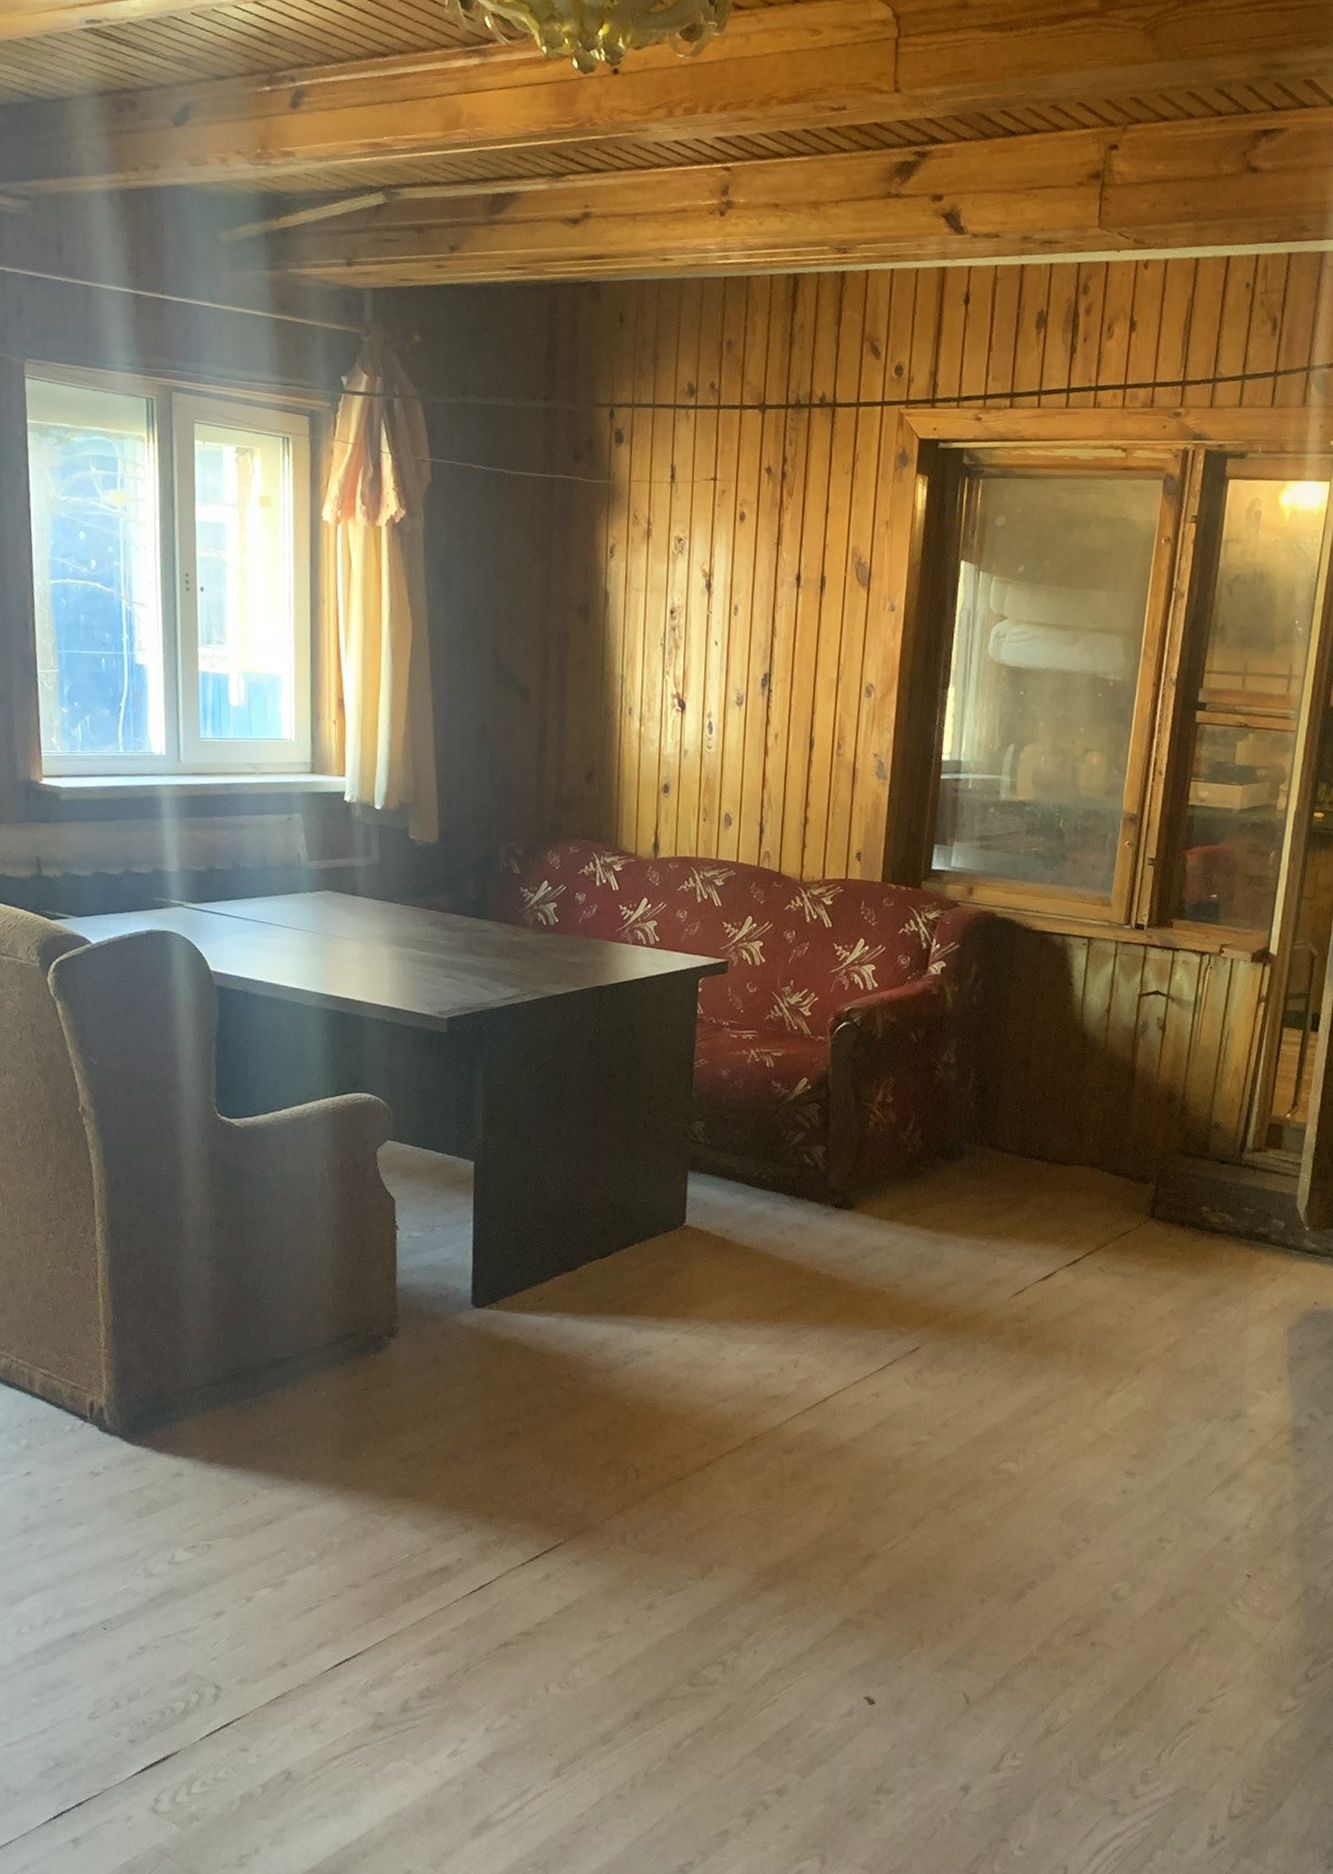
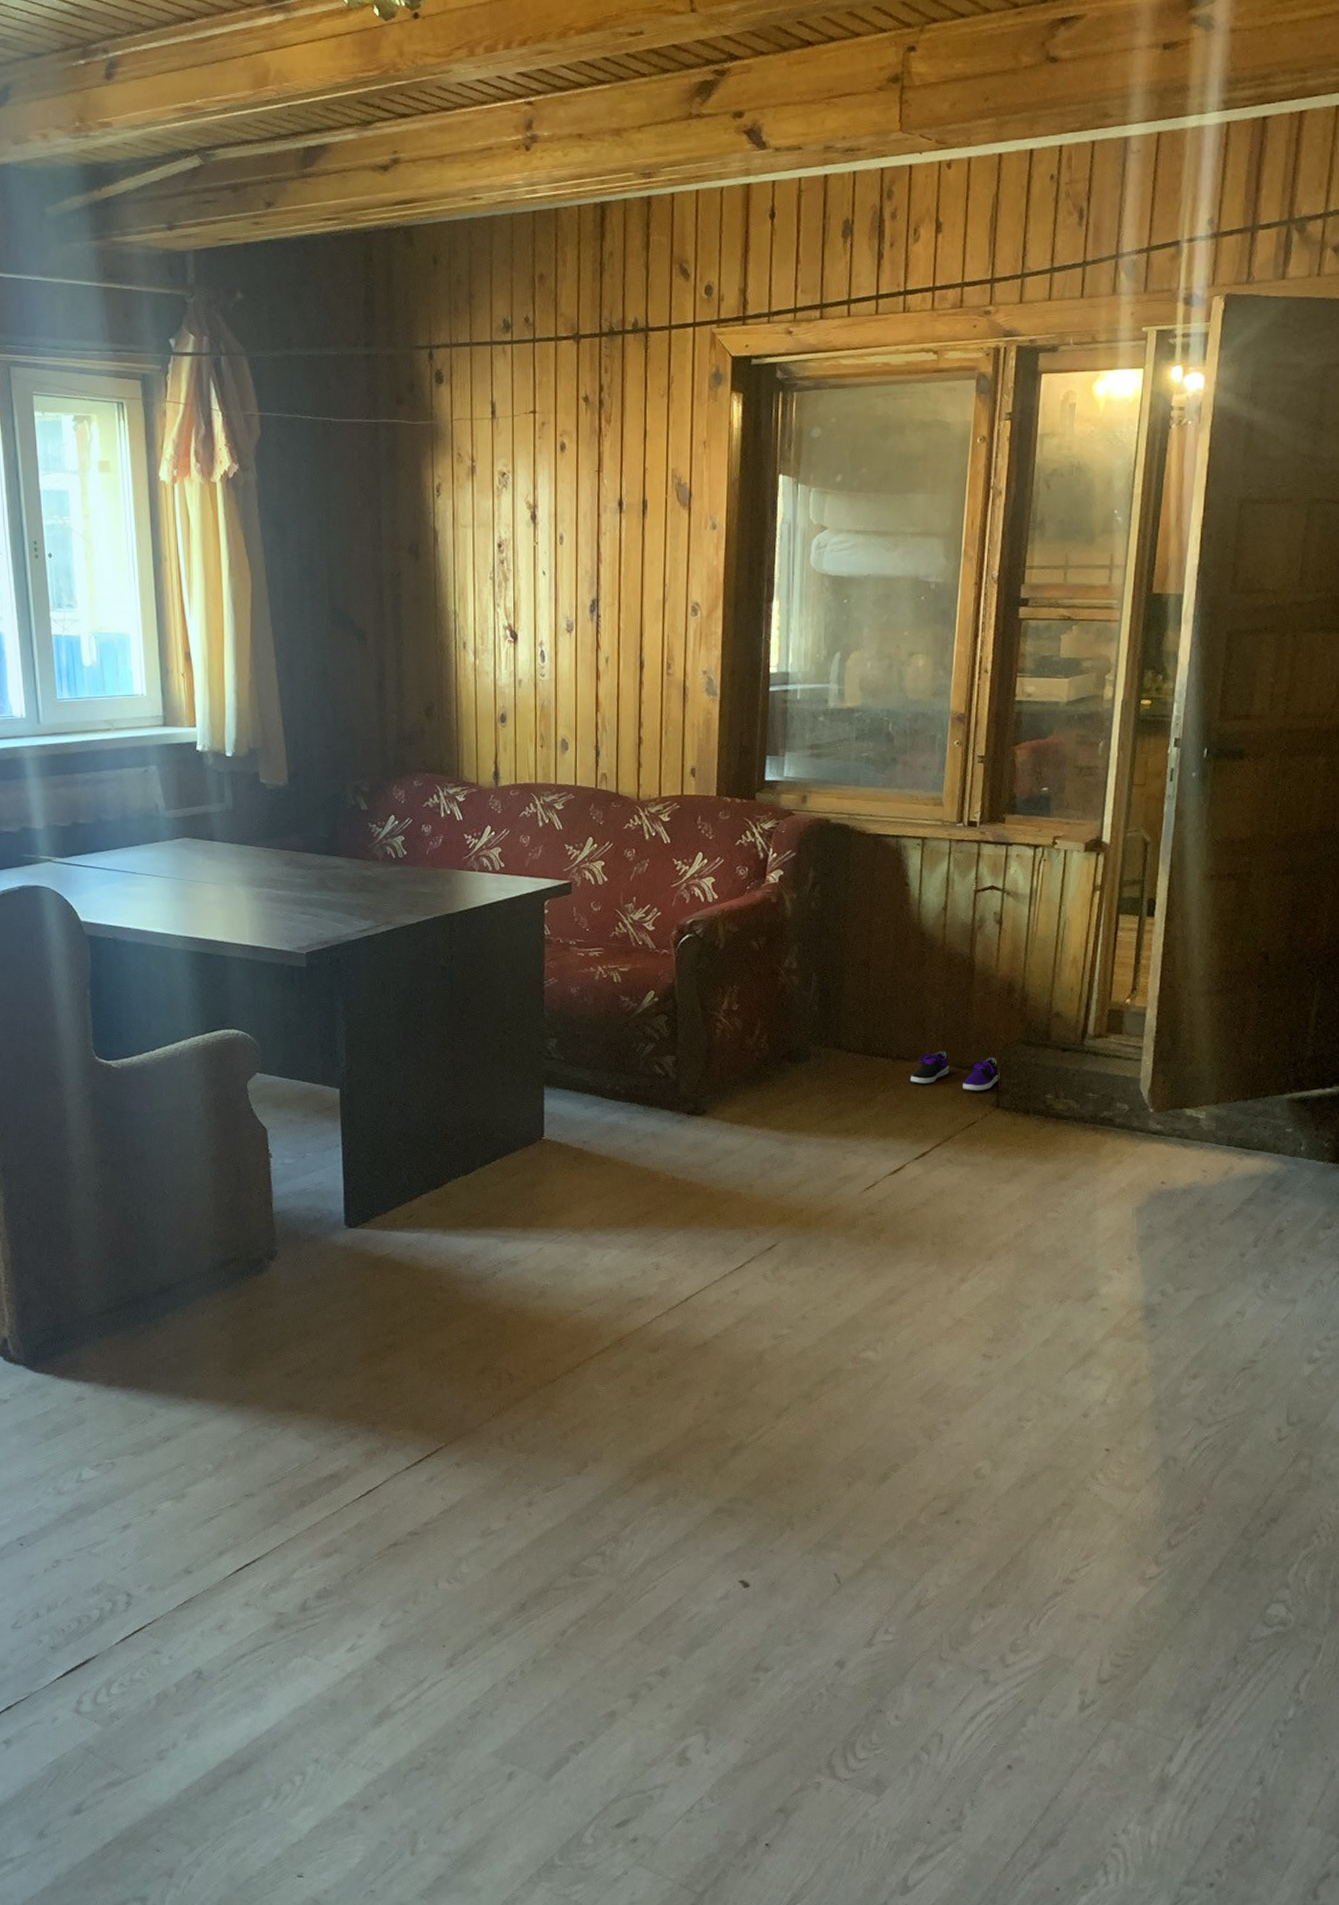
shoe: none [1065,1156,1156,1200] -> present [910,1051,1000,1091]

